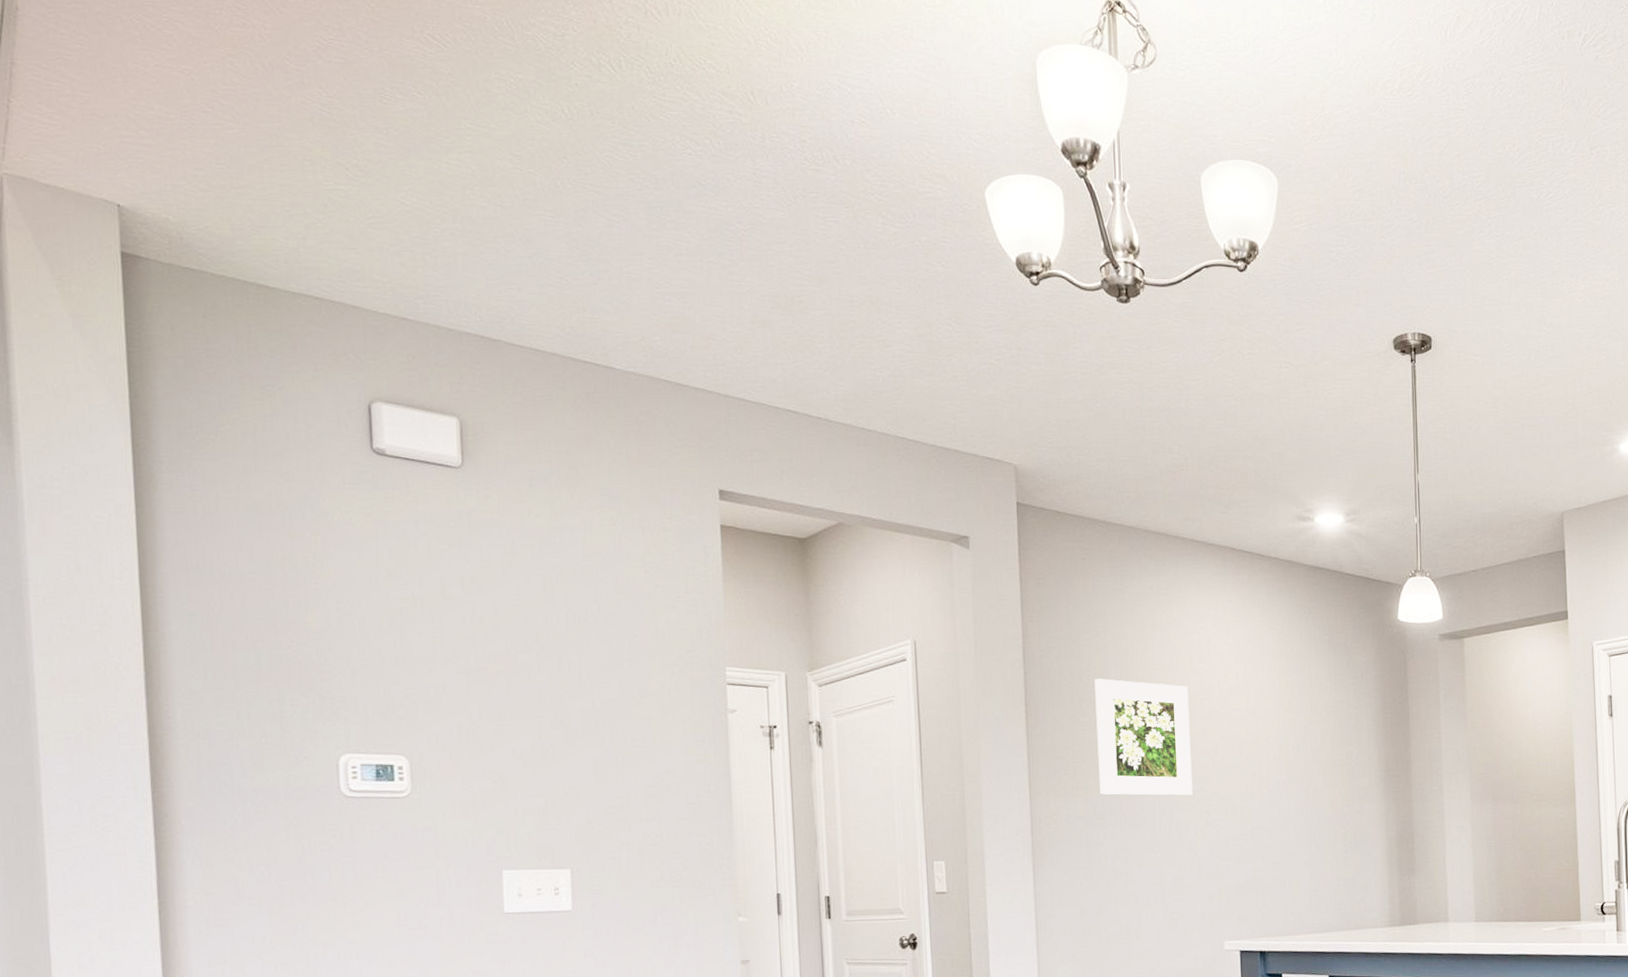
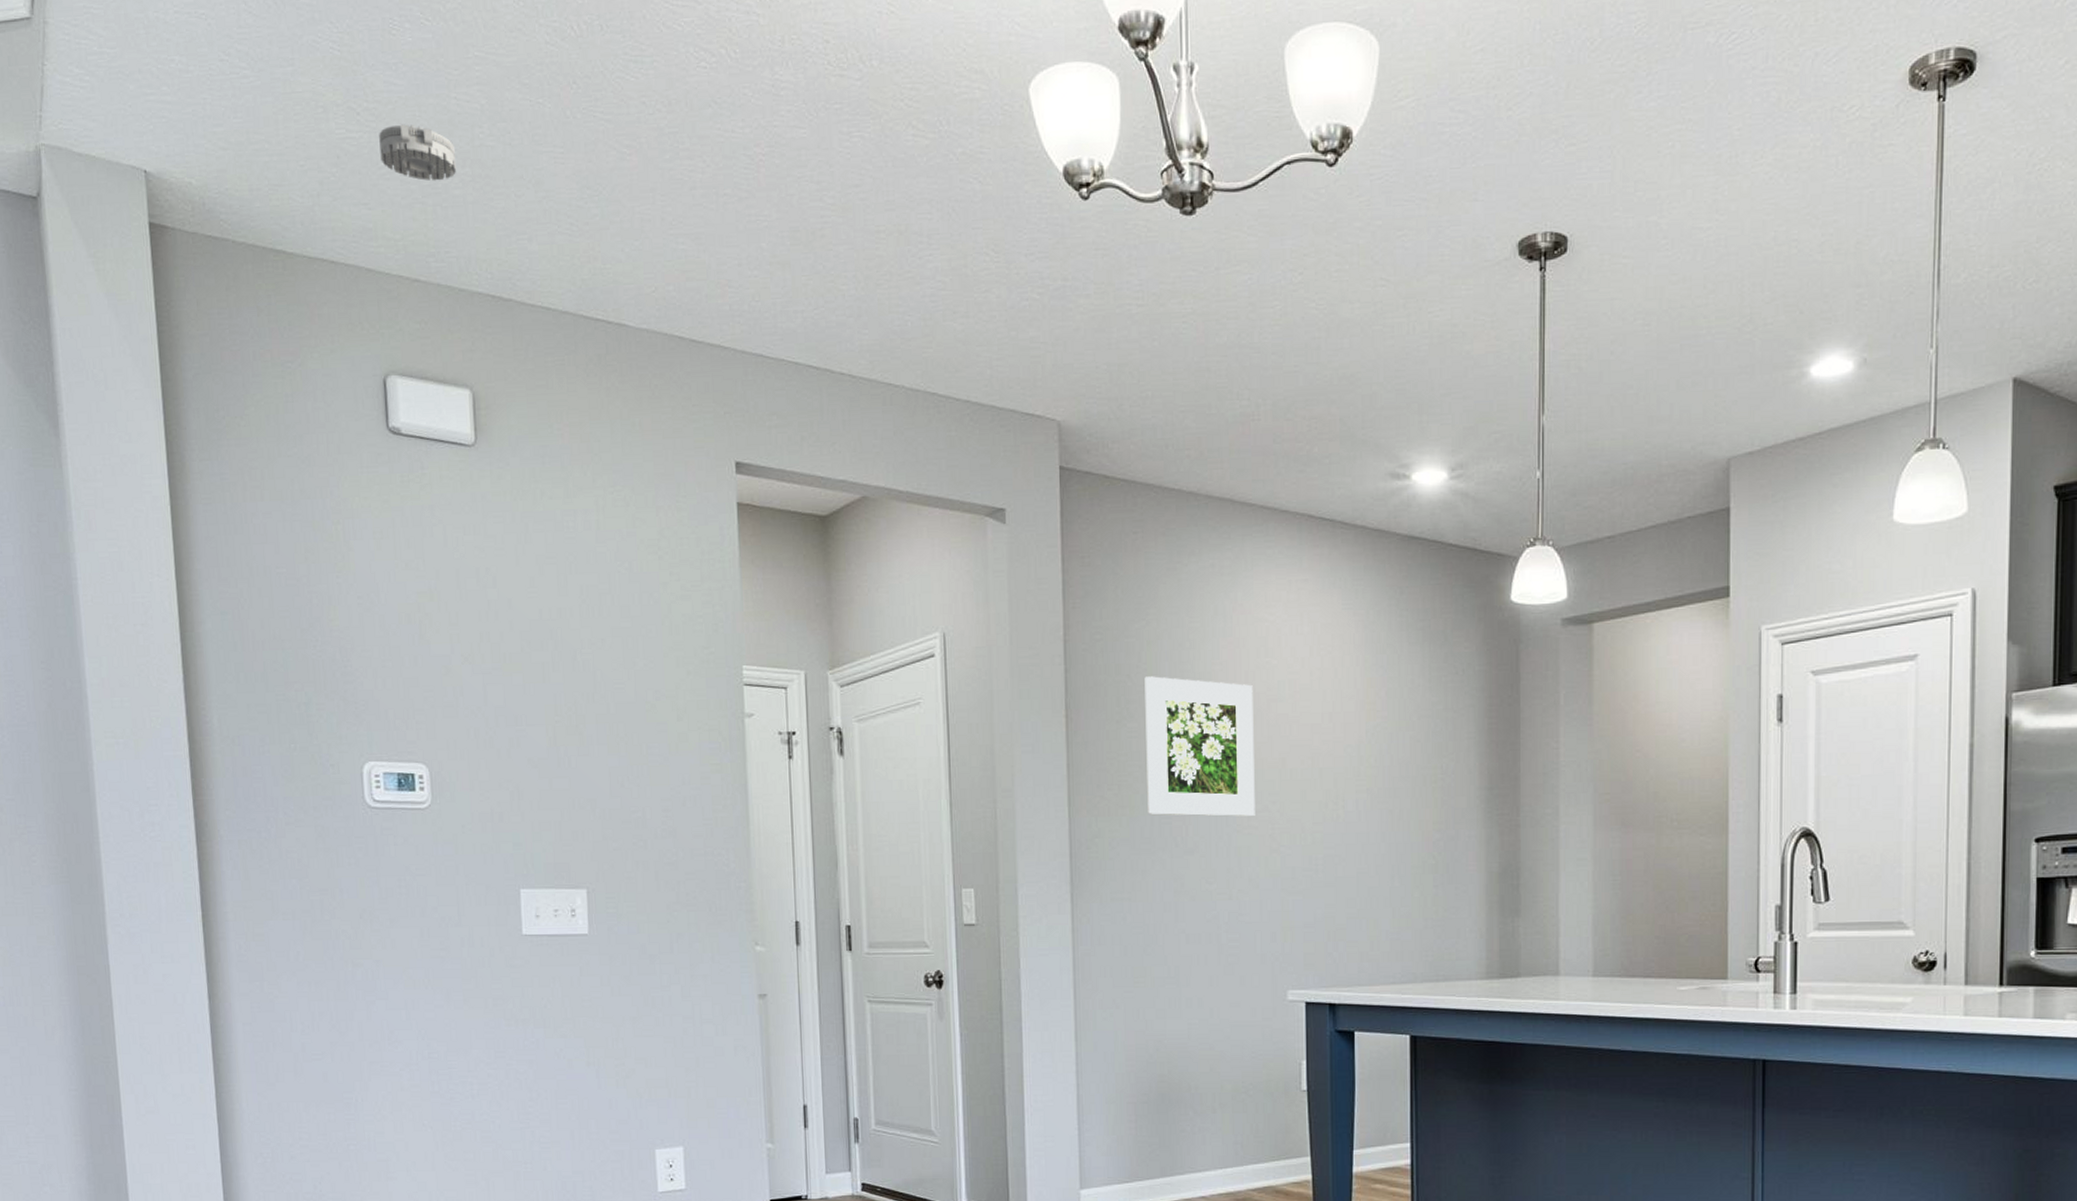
smoke detector: none [368,181,446,233] -> present [379,124,456,181]

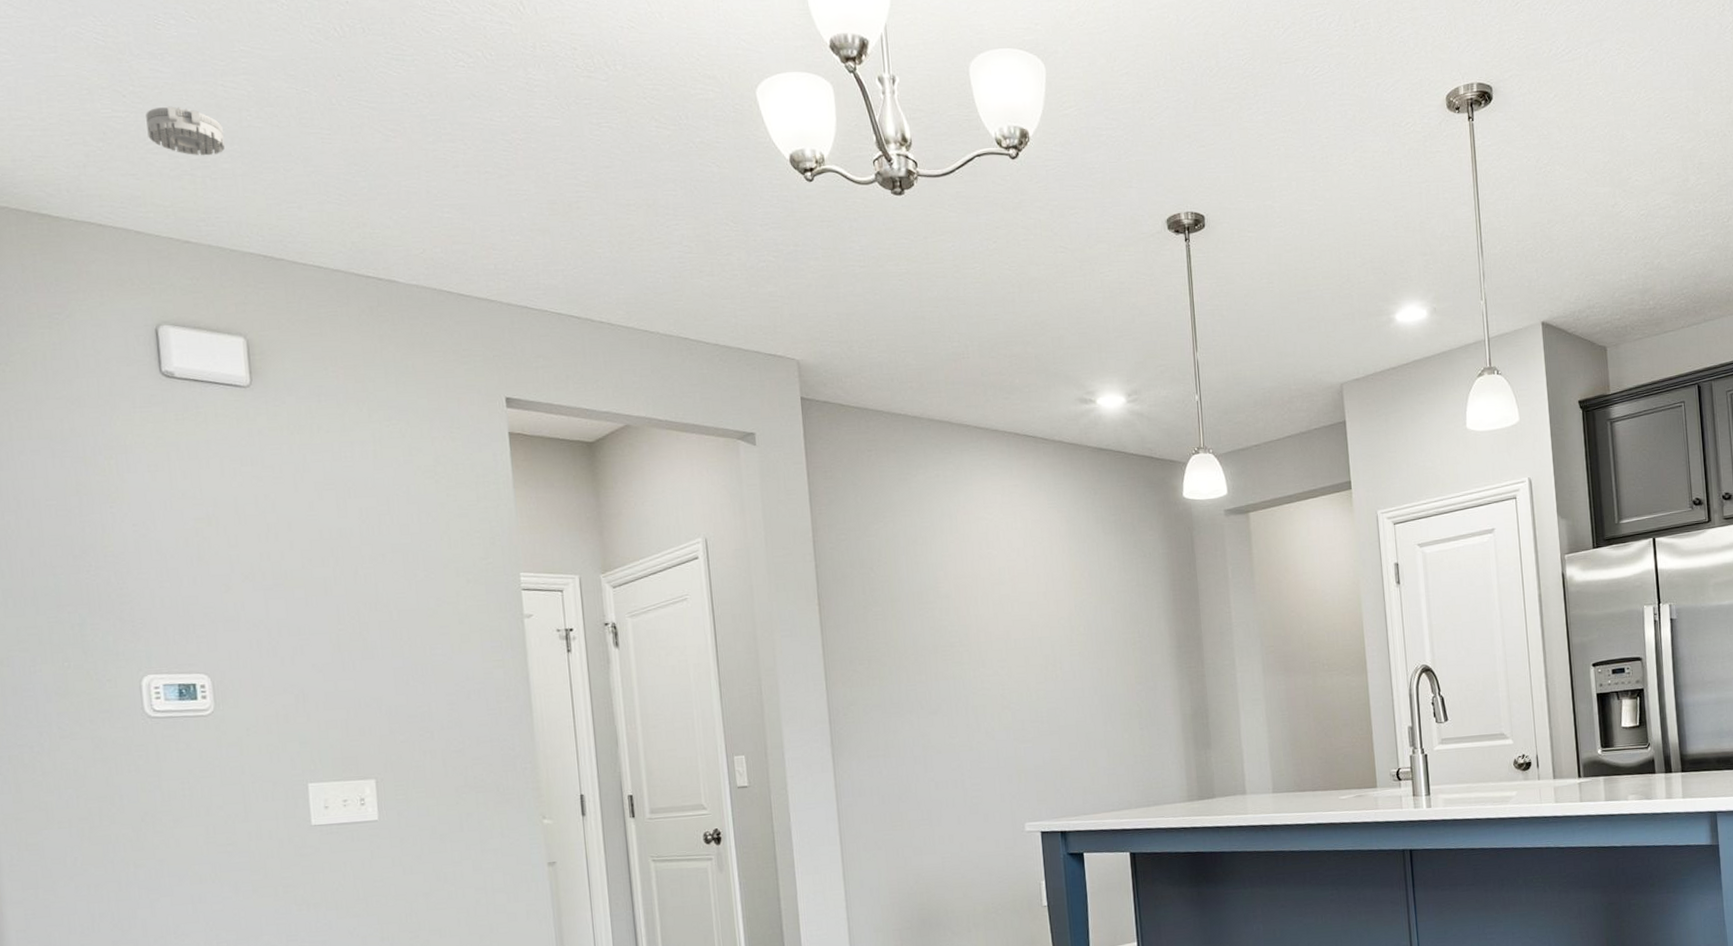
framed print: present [1144,676,1255,817] -> none [885,568,988,683]

